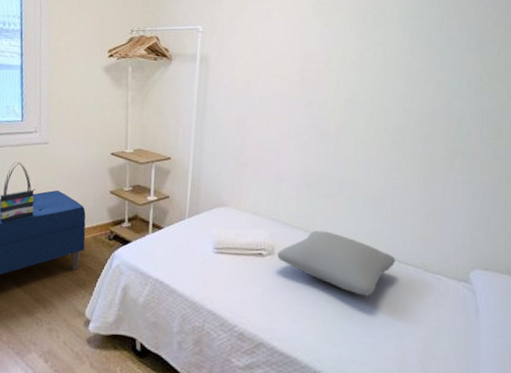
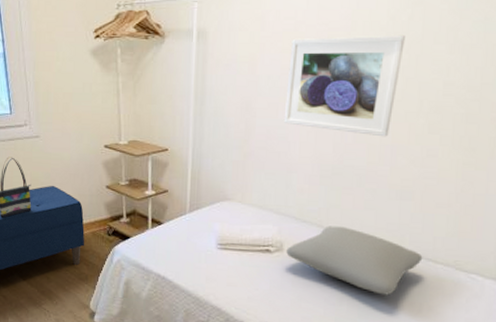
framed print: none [274,67,371,152] -> present [283,34,405,137]

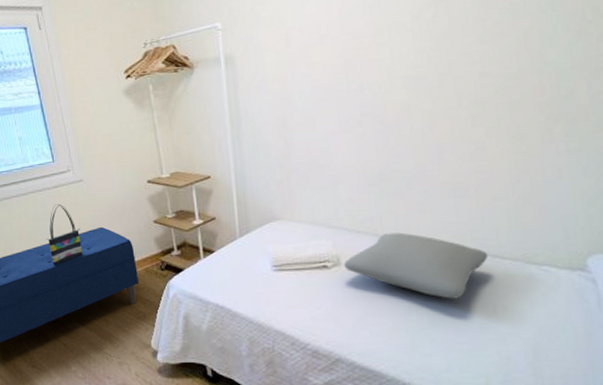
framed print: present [283,34,405,137] -> none [319,32,433,137]

